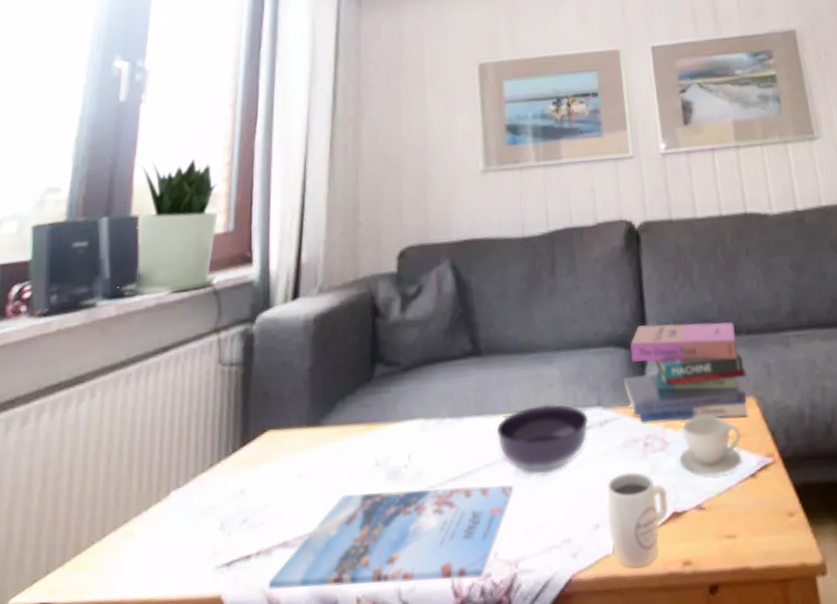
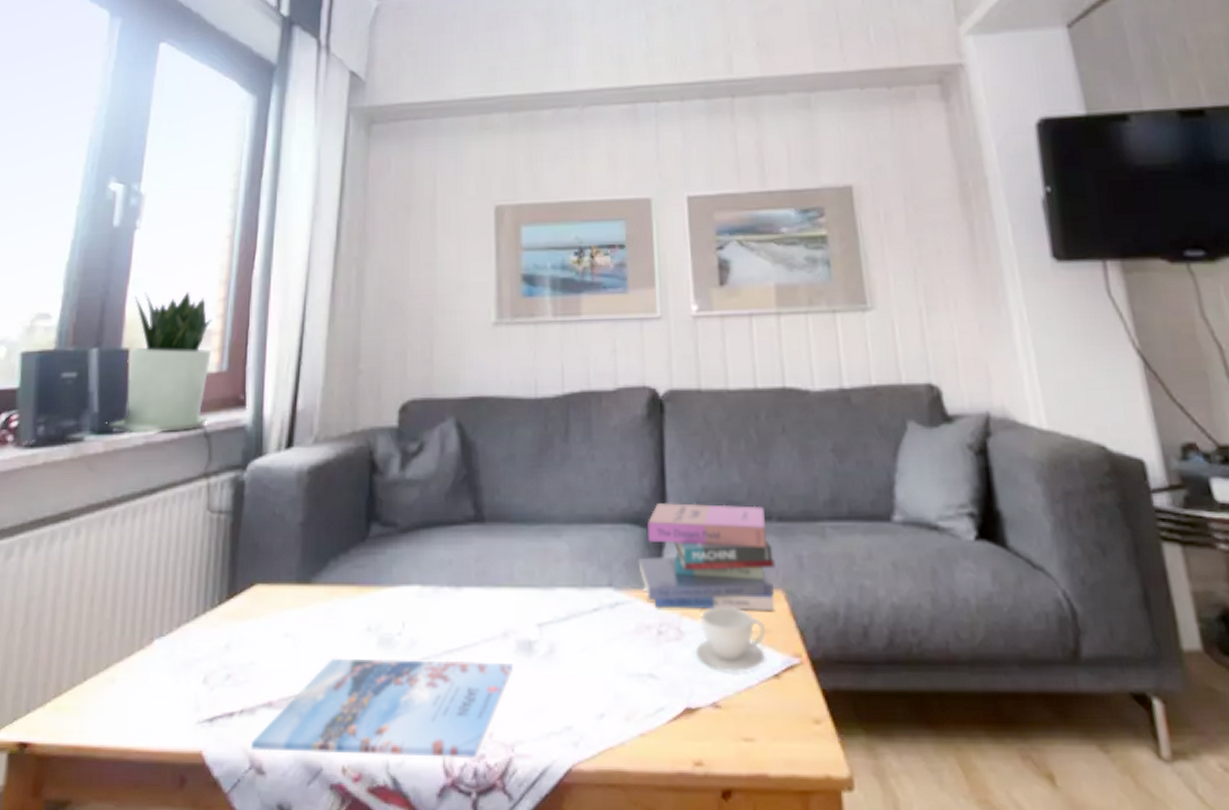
bowl: present [496,404,589,475] -> none [497,580,598,654]
mug: present [607,472,668,569] -> none [613,661,681,765]

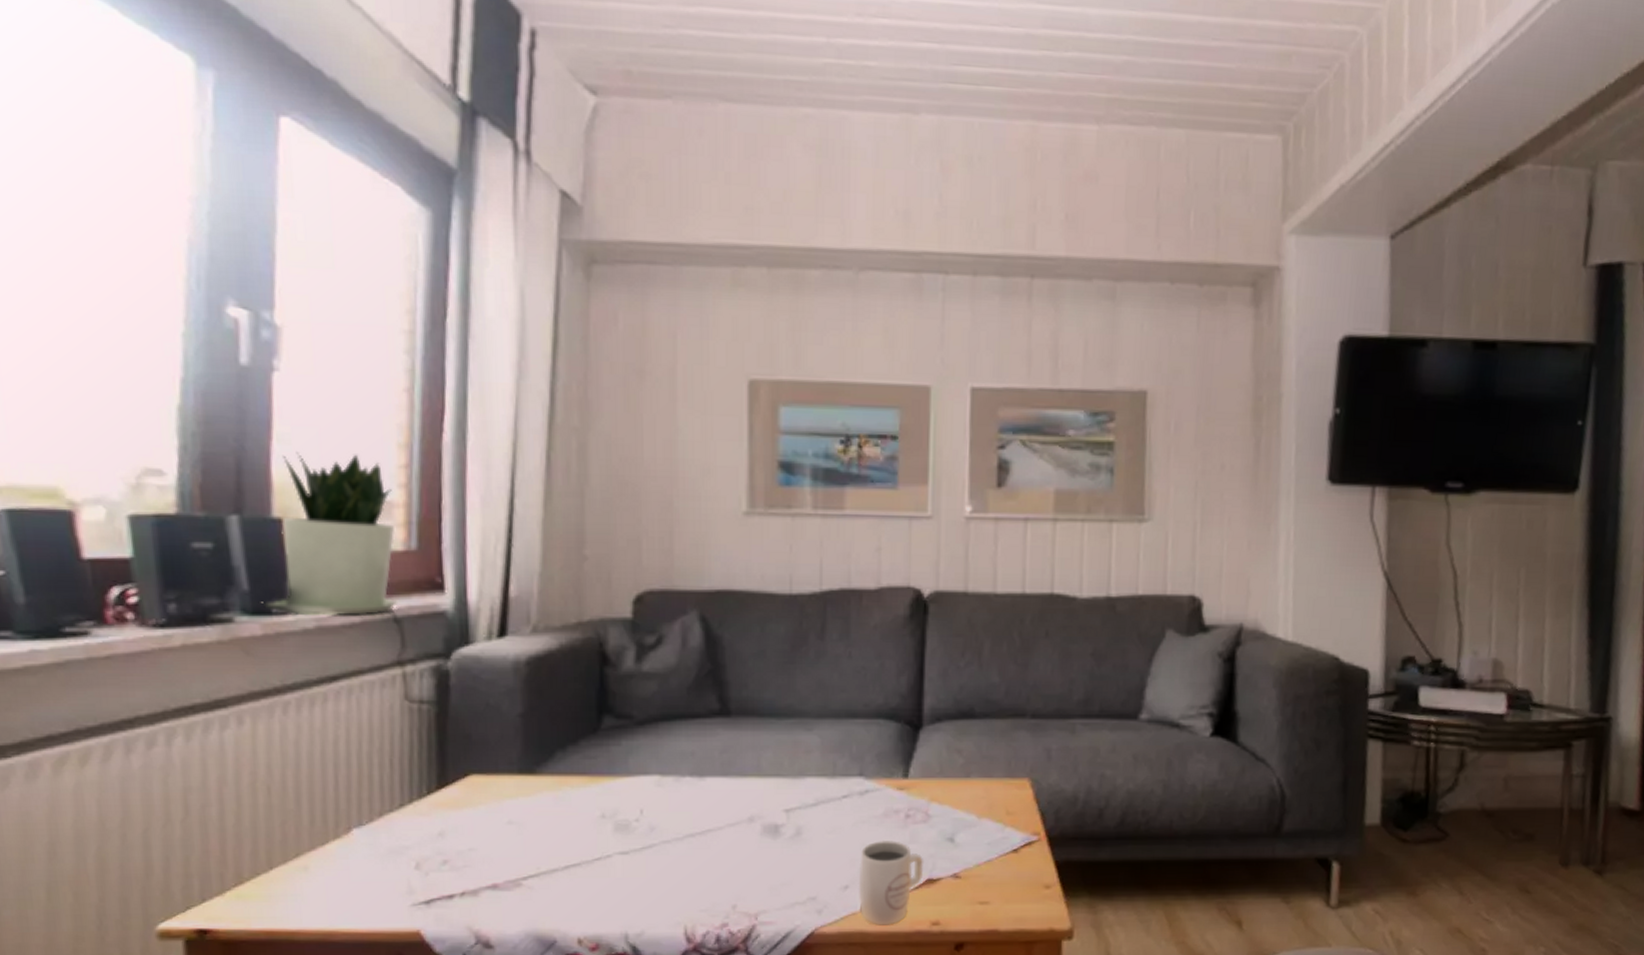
magazine: present [250,658,514,759] -> none [475,842,759,929]
mug: none [613,661,681,765] -> present [858,841,924,927]
books: present [638,503,775,612] -> none [890,700,1025,797]
teacup: present [695,607,765,673] -> none [941,794,1008,849]

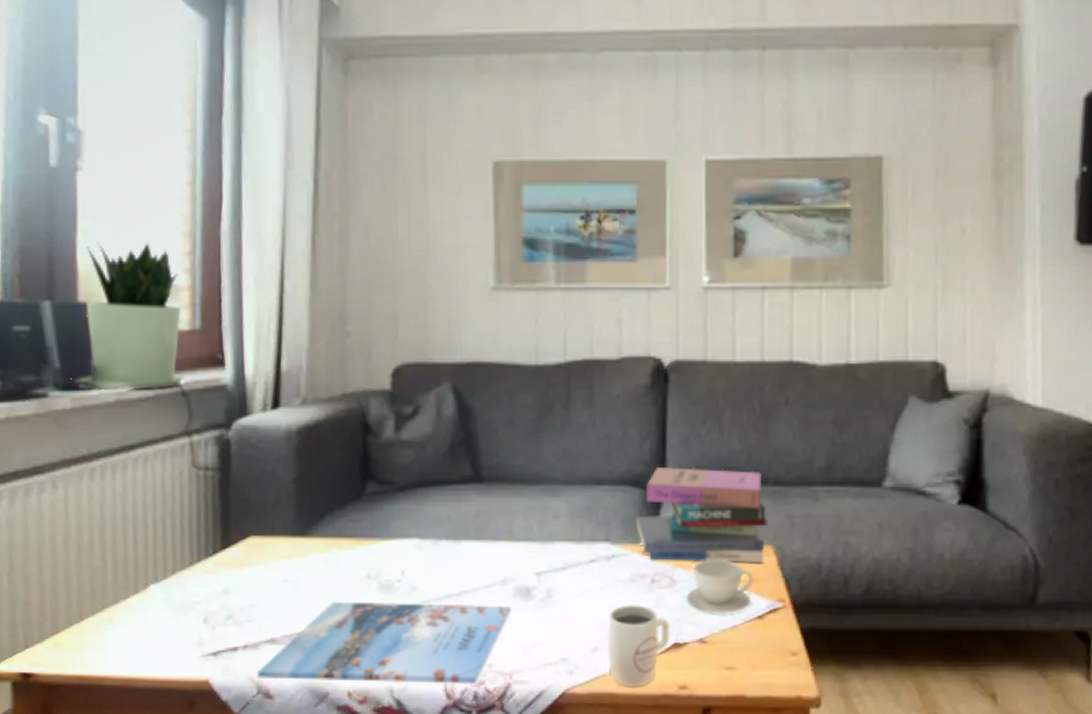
magazine: none [475,842,759,929] -> present [256,601,512,685]
books: none [890,700,1025,797] -> present [635,467,767,564]
teacup: none [941,794,1008,849] -> present [686,560,752,615]

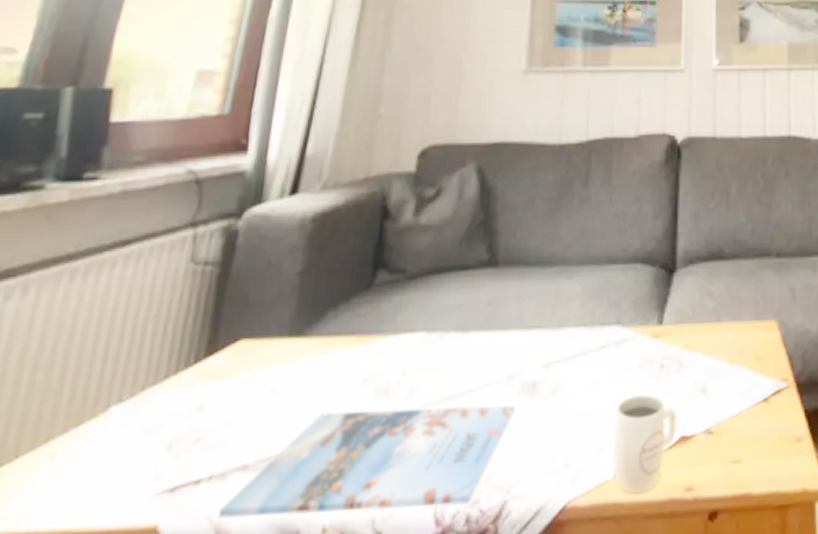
planter: present [71,243,184,390] -> none [75,29,217,179]
books: present [635,467,767,564] -> none [646,242,771,343]
teacup: present [686,560,752,615] -> none [693,338,758,399]

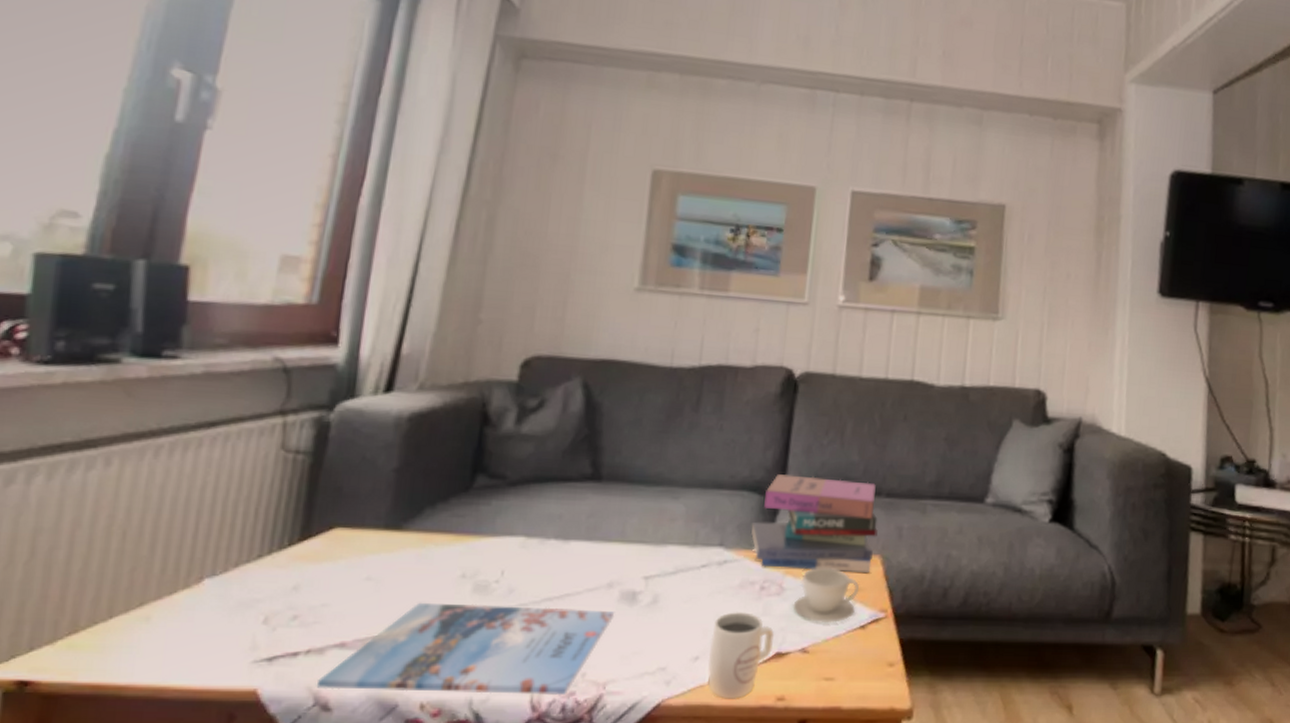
books: none [646,242,771,343] -> present [750,474,878,573]
teacup: none [693,338,758,399] -> present [793,568,859,624]

